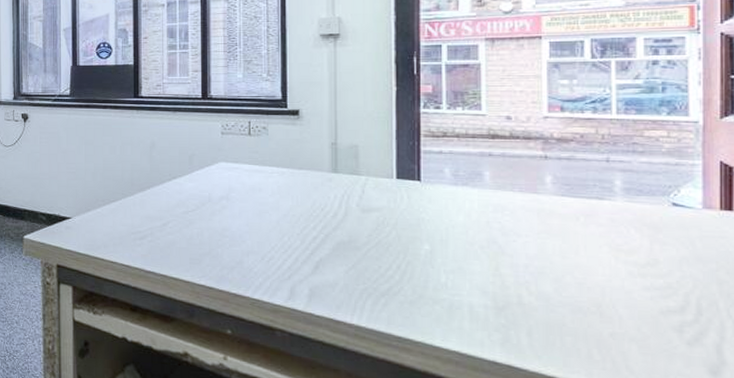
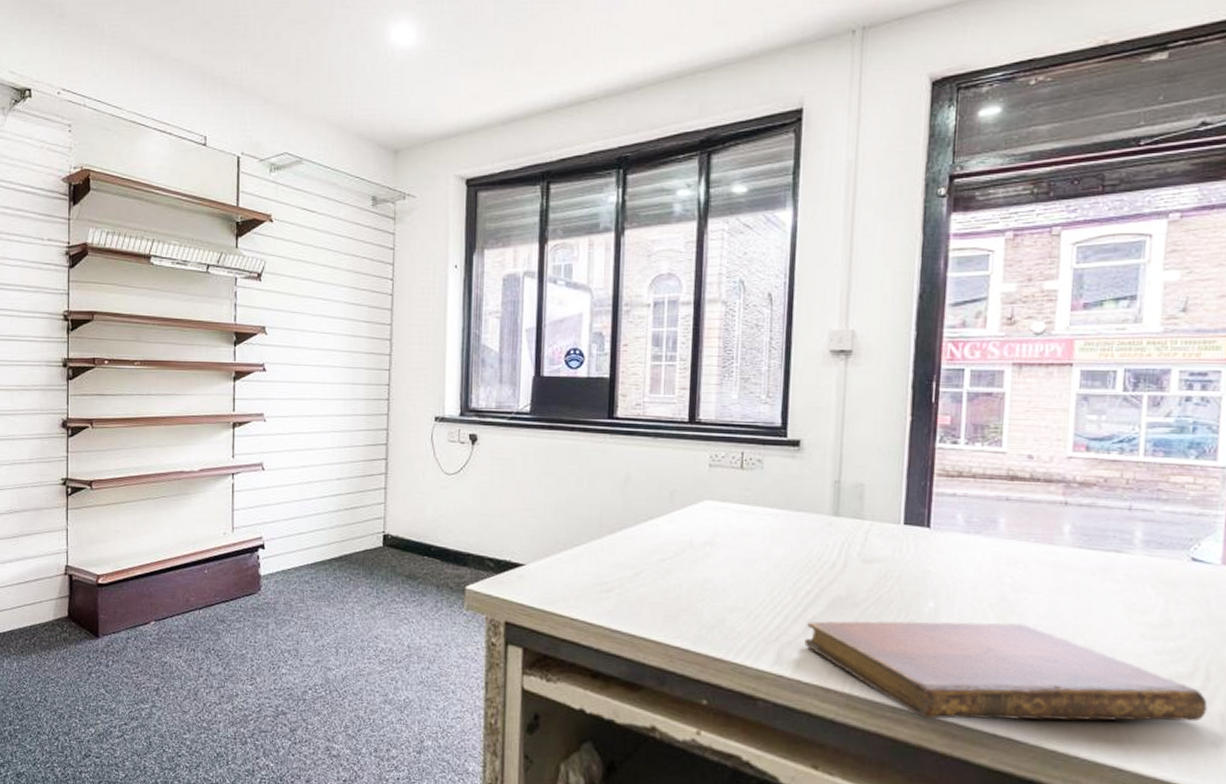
notebook: none [314,262,701,352] -> present [804,621,1208,722]

